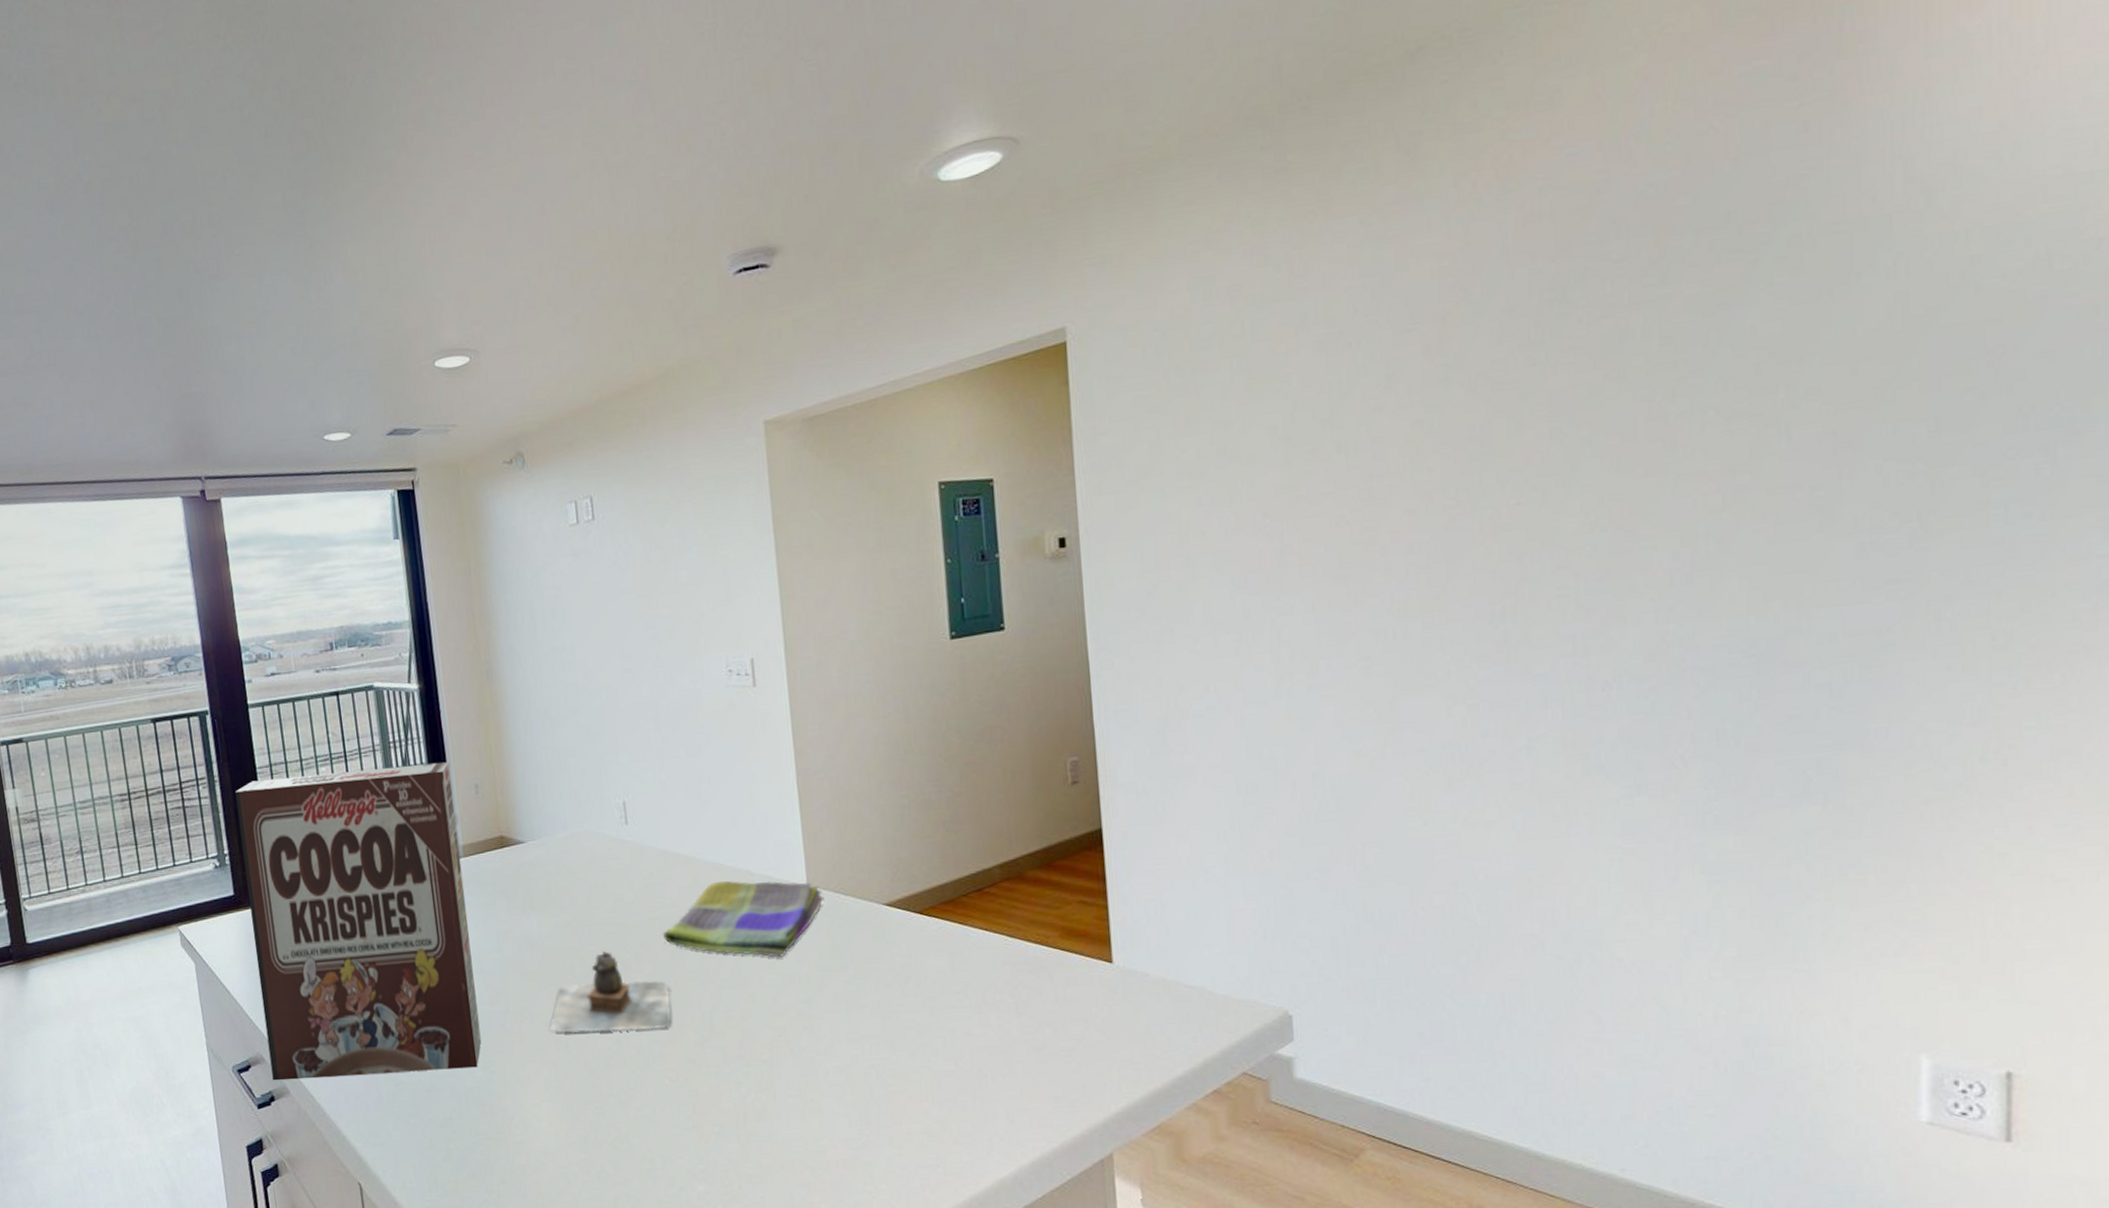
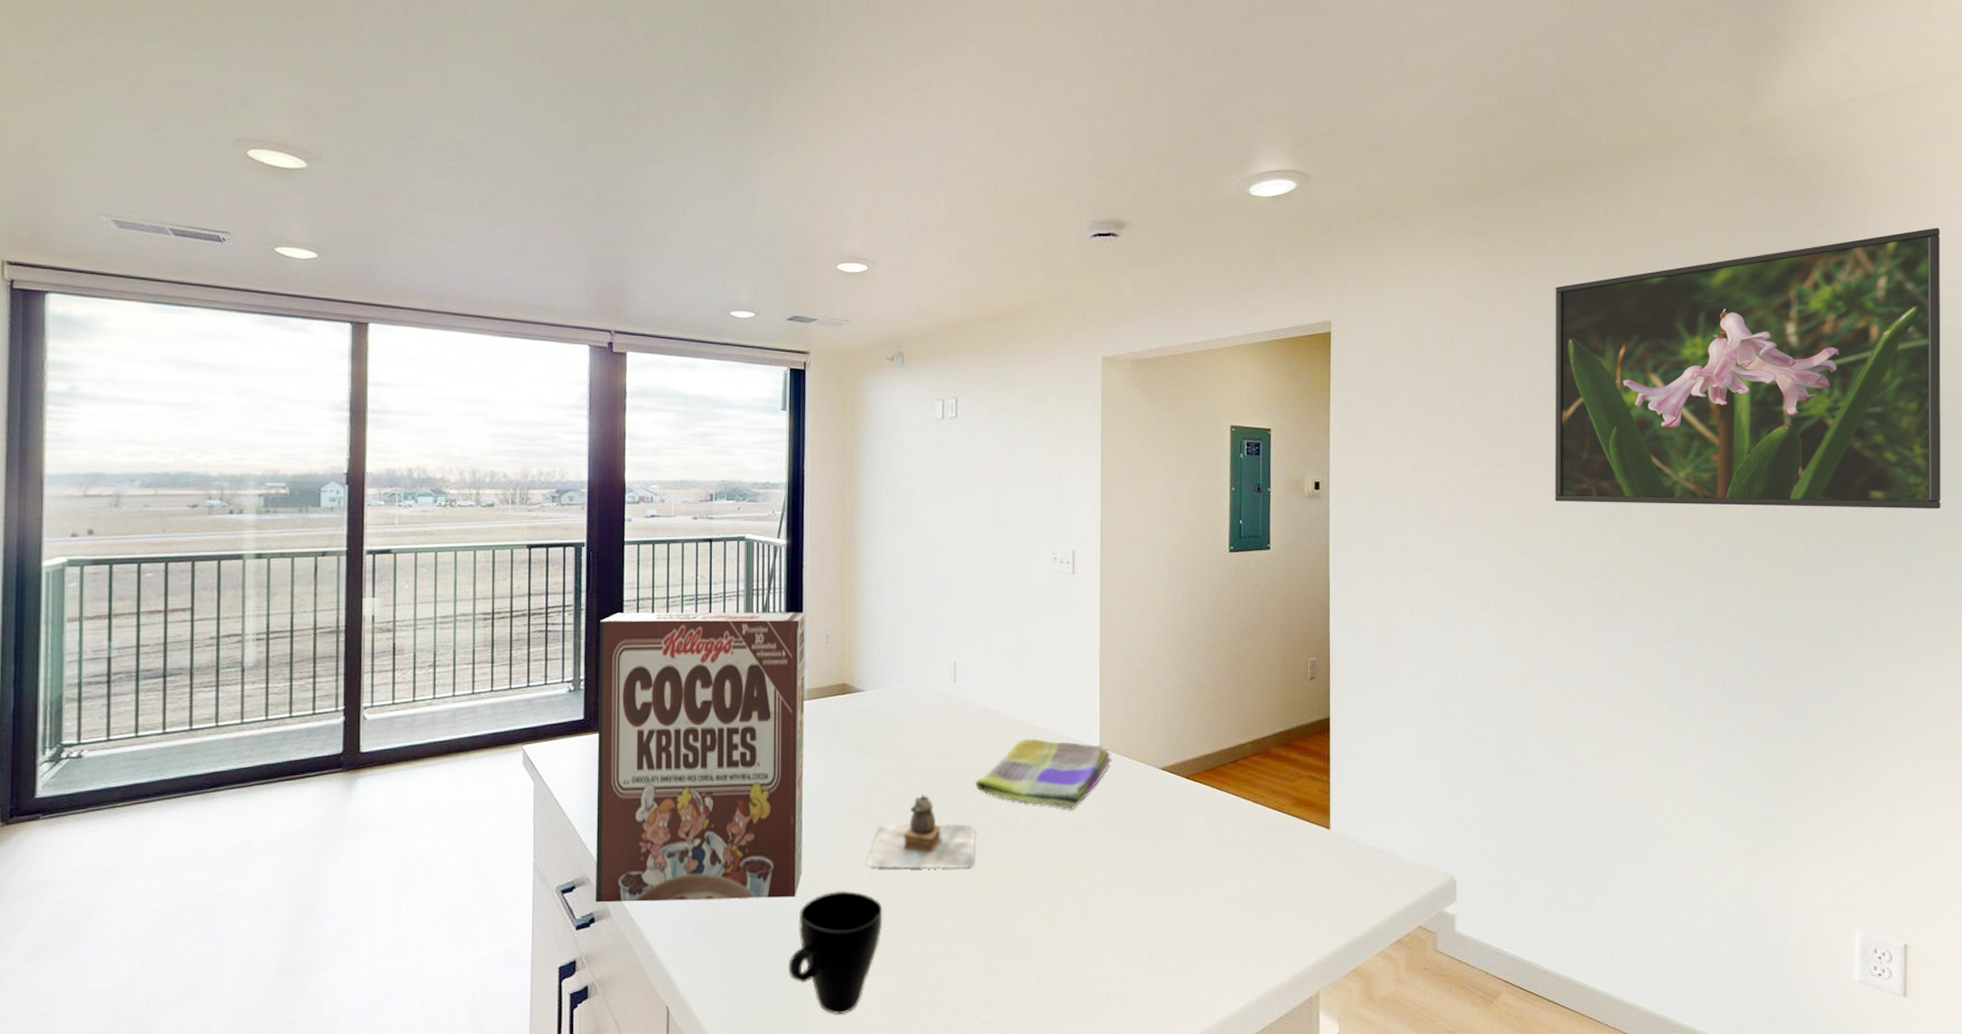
cup: none [479,1058,577,1188] -> present [788,890,883,1014]
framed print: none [1397,19,2074,521] -> present [1554,228,1942,510]

